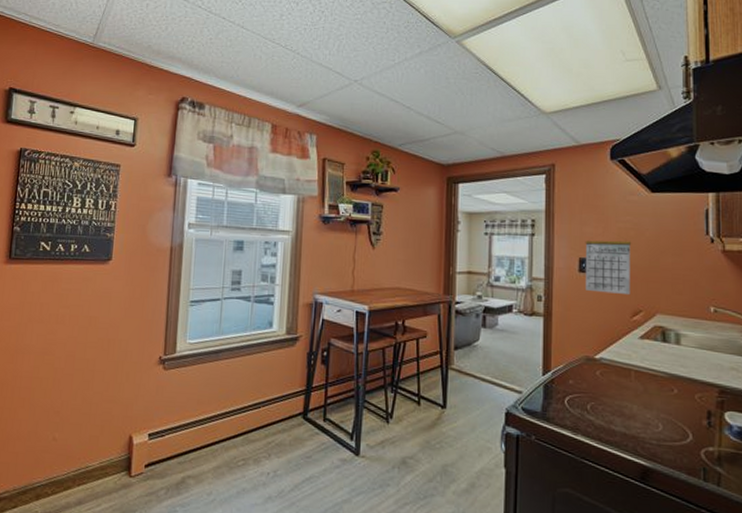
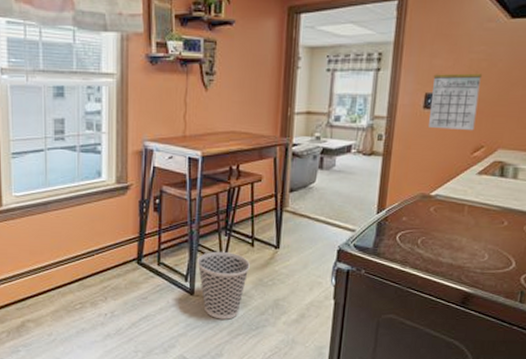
wastebasket: none [363,408,417,486] -> present [197,251,250,320]

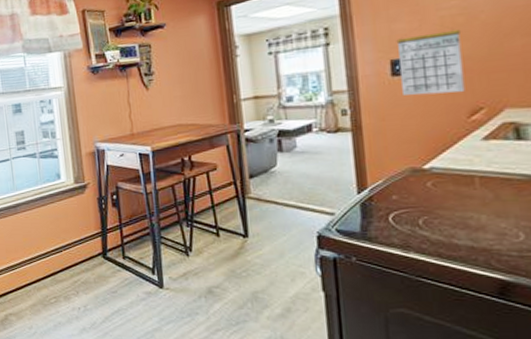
wastebasket: present [197,251,250,320] -> none [161,242,219,314]

